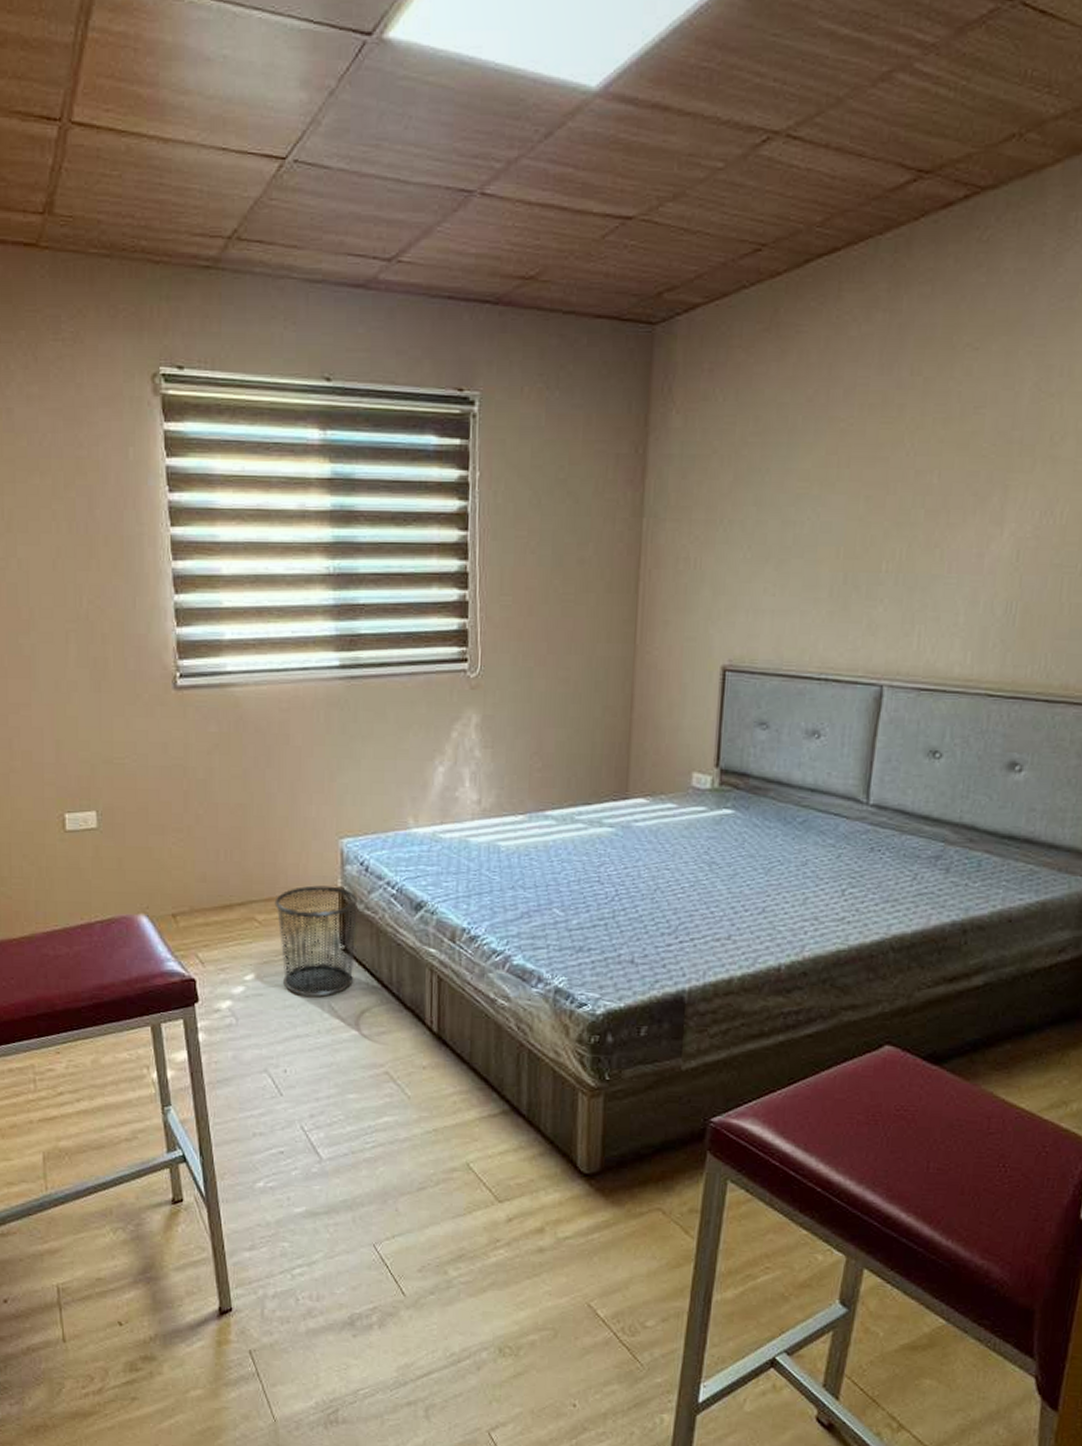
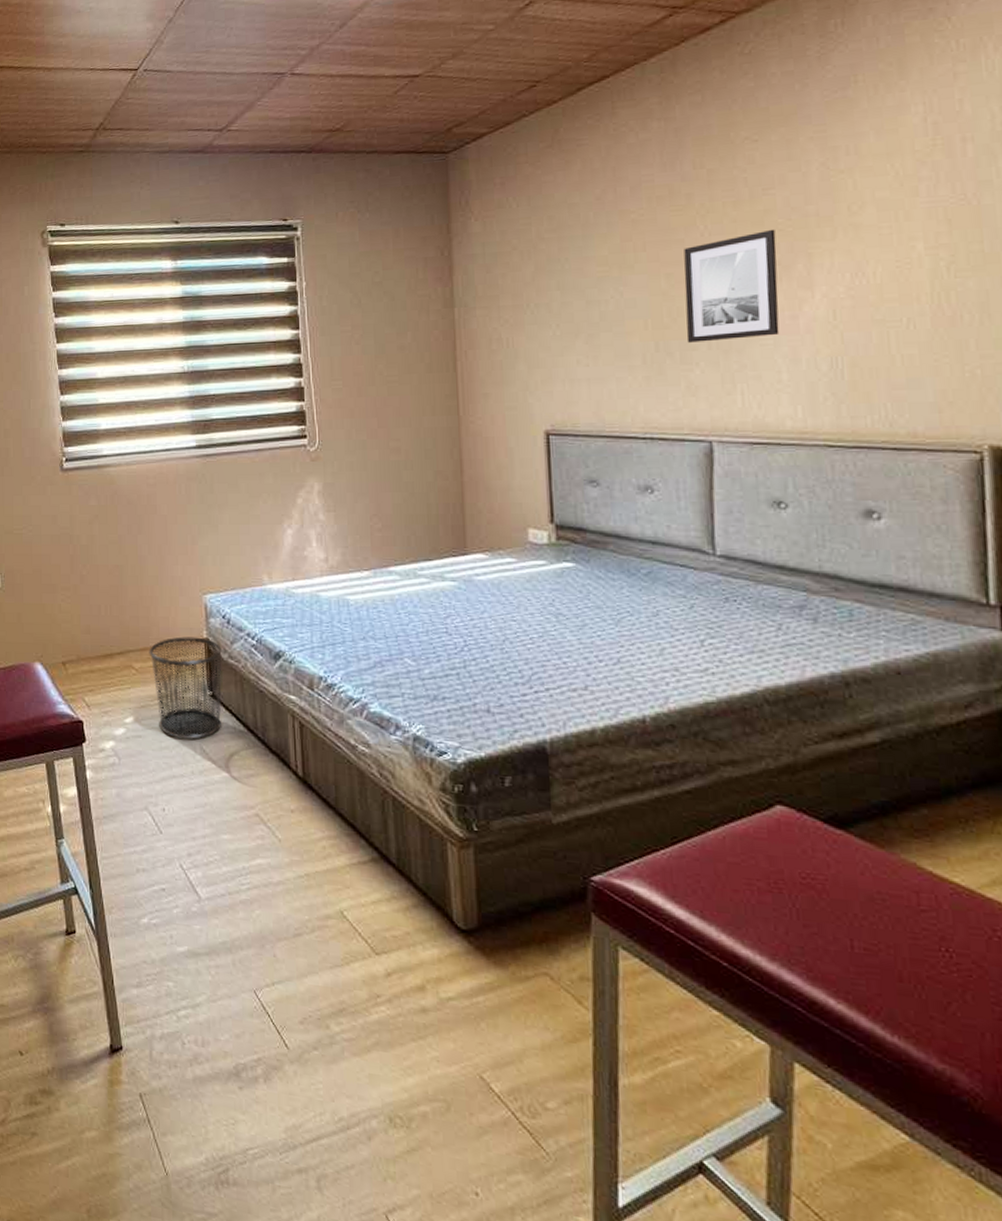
wall art: none [875,454,979,577] -> present [684,229,780,343]

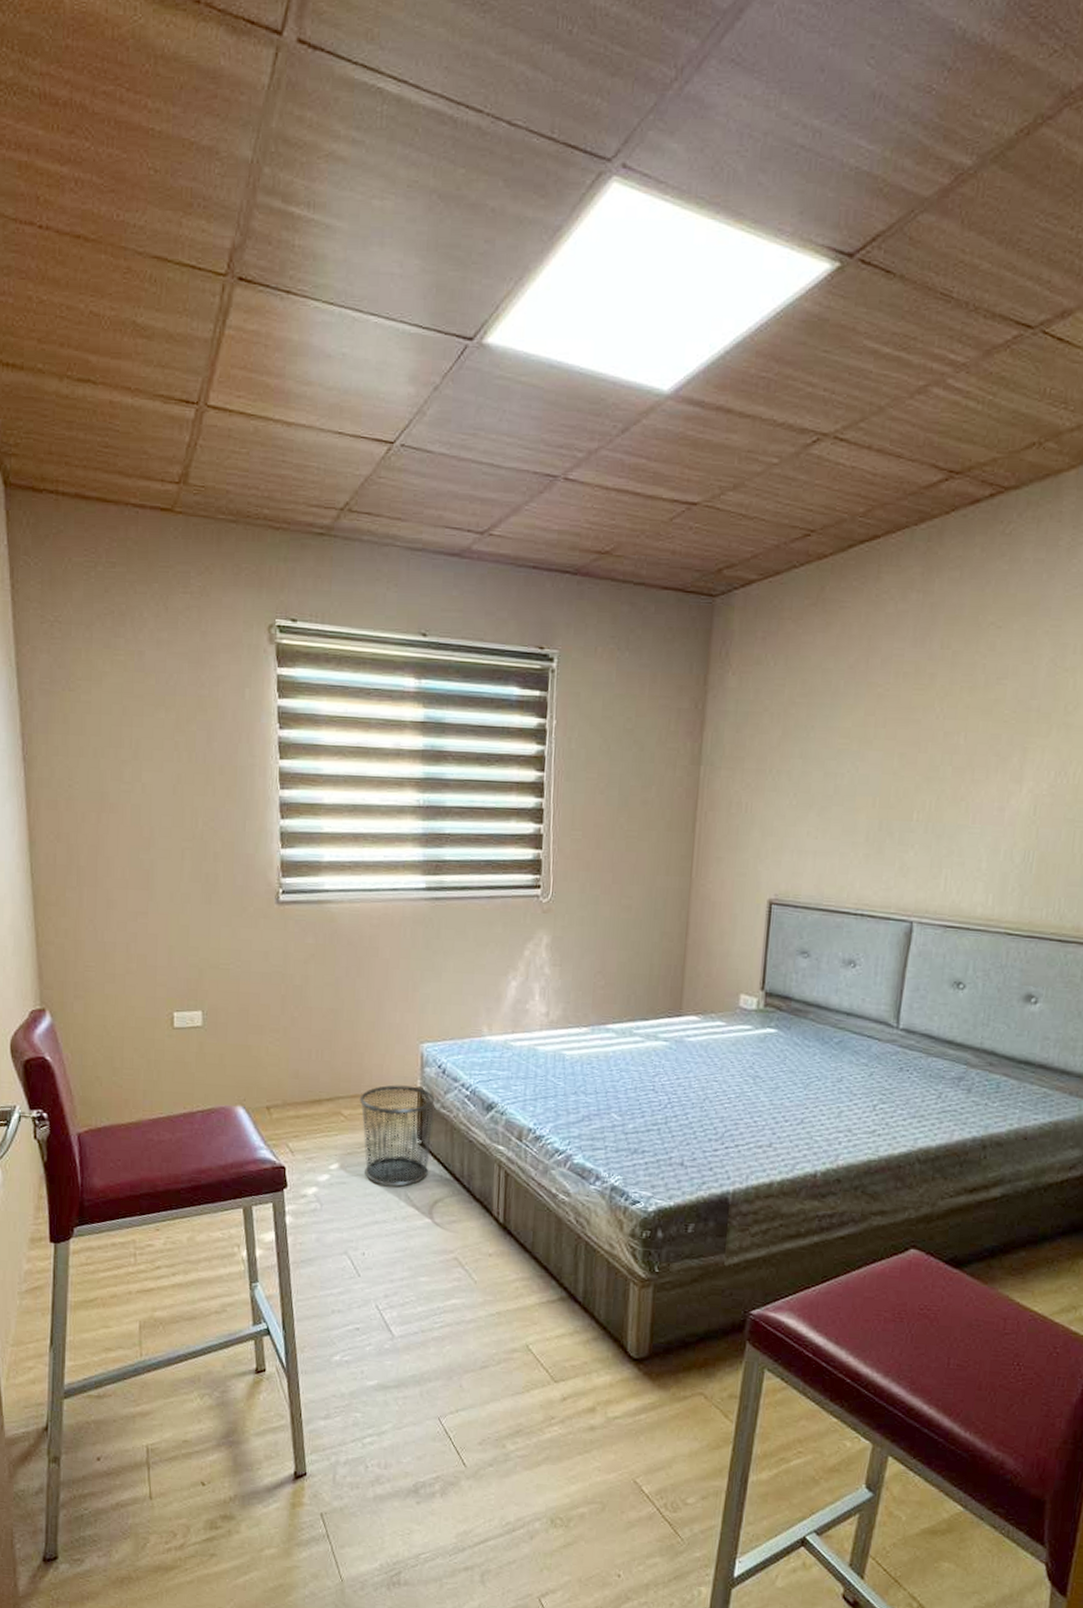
wall art: present [684,229,780,343] -> none [907,719,1001,825]

